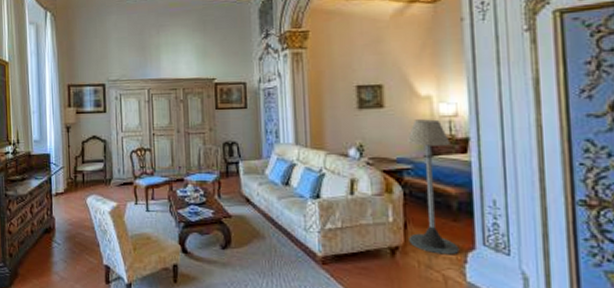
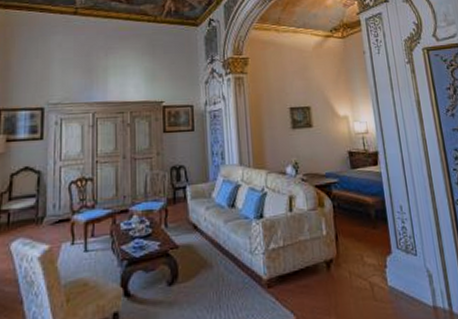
floor lamp: present [406,119,460,255] -> none [332,136,380,263]

